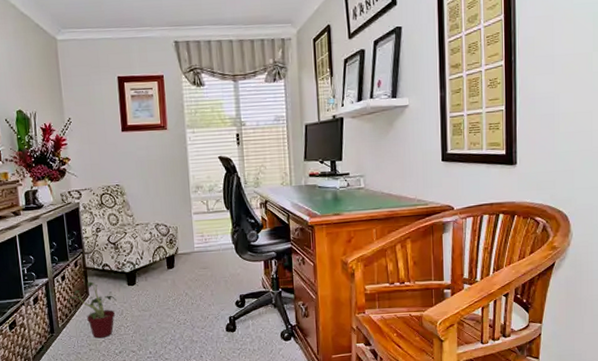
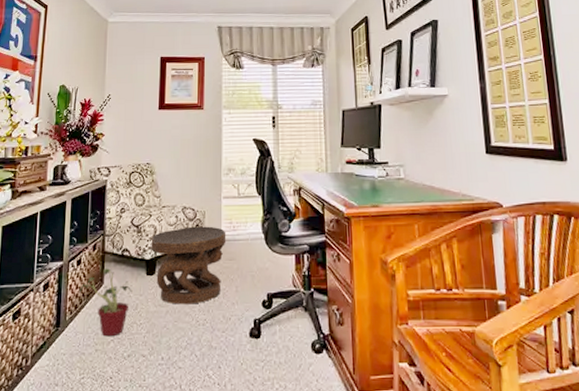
side table: none [128,240,200,309] -> present [151,226,226,305]

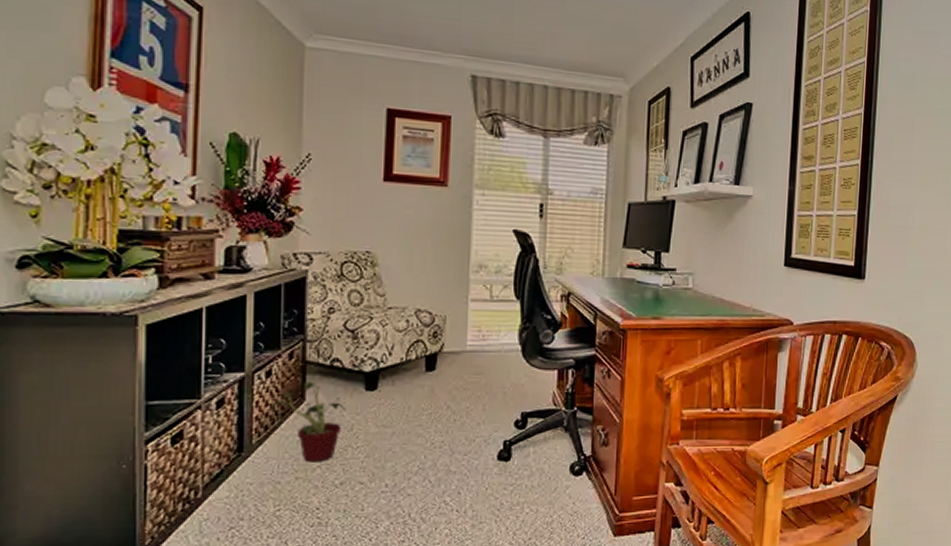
side table: present [151,226,226,305] -> none [371,333,473,425]

